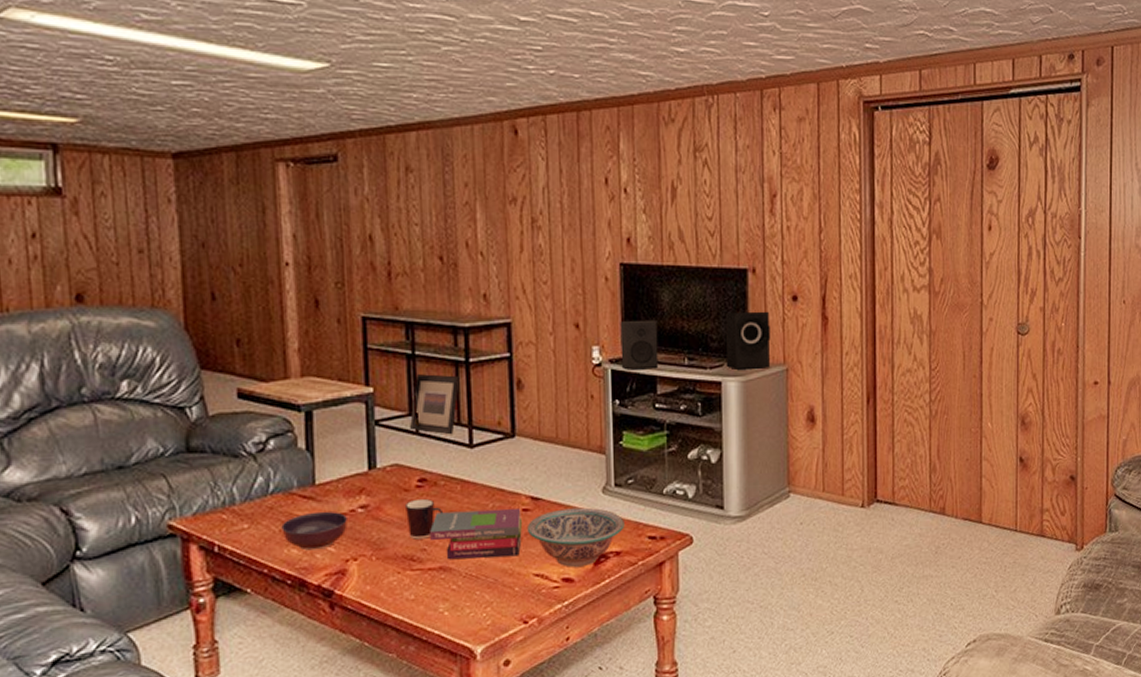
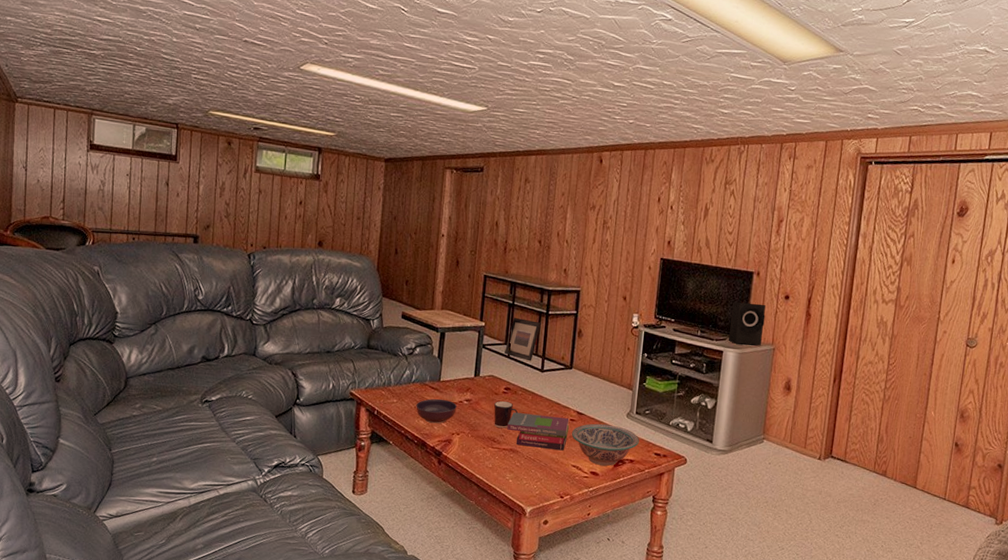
speaker: present [620,319,659,370] -> none [652,299,682,336]

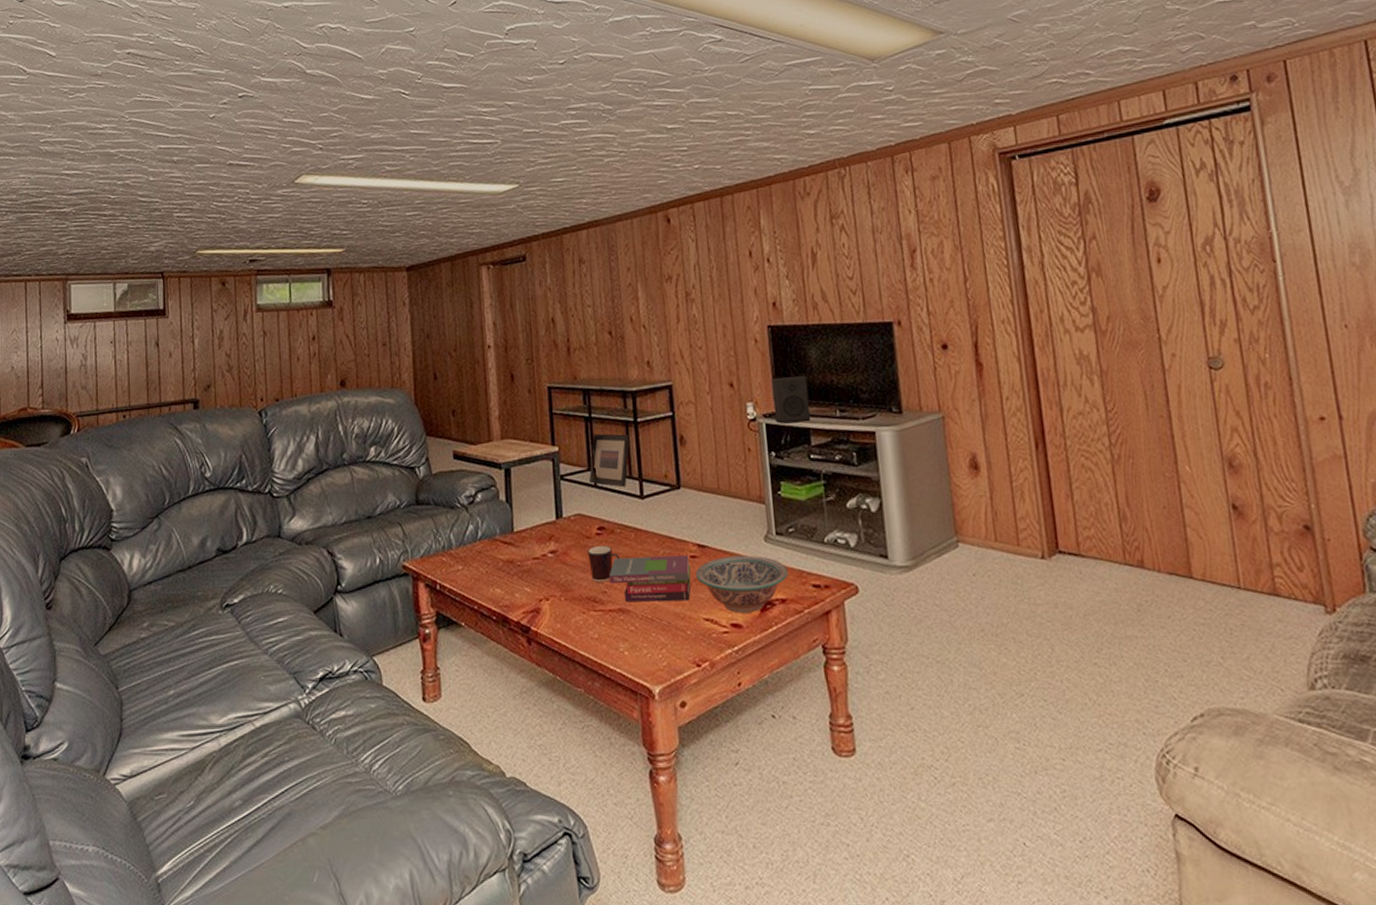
bowl: present [416,398,457,424] -> none [487,555,540,590]
speaker: none [652,299,682,336] -> present [771,375,811,424]
speaker: present [728,302,766,346] -> none [873,361,924,419]

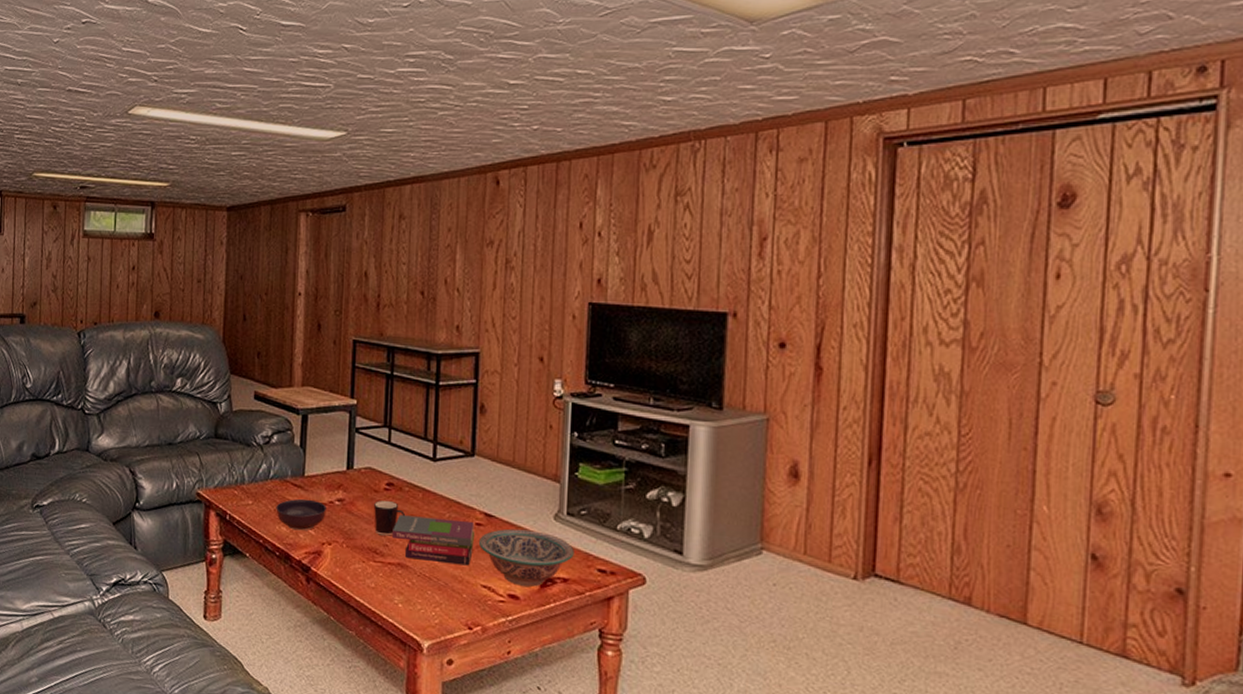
bowl: none [487,555,540,590] -> present [276,498,326,531]
picture frame: present [589,433,630,488] -> none [384,392,429,448]
speaker: present [771,375,811,424] -> none [582,357,623,407]

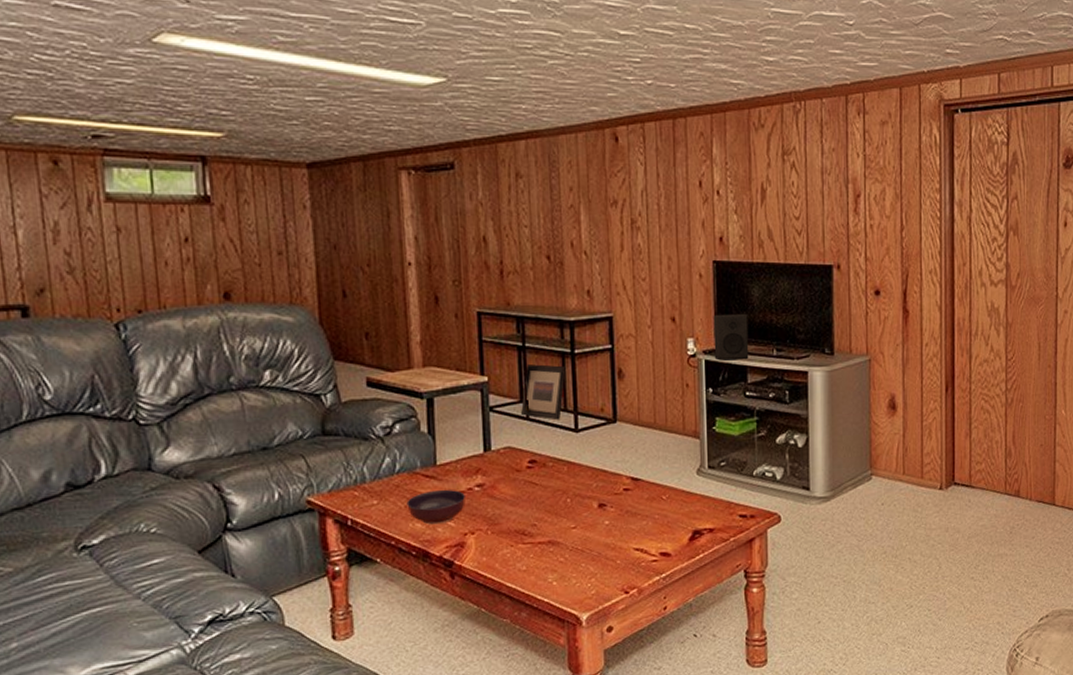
mug: present [373,500,405,536] -> none [516,478,551,516]
picture frame: none [384,392,429,448] -> present [521,364,566,421]
books: present [392,515,476,566] -> none [540,487,624,535]
bowl: present [478,528,574,587] -> none [627,487,717,543]
speaker: none [582,357,623,407] -> present [713,313,749,361]

